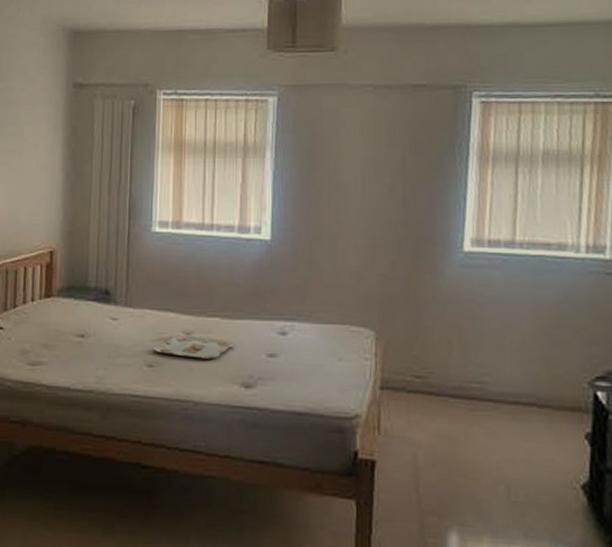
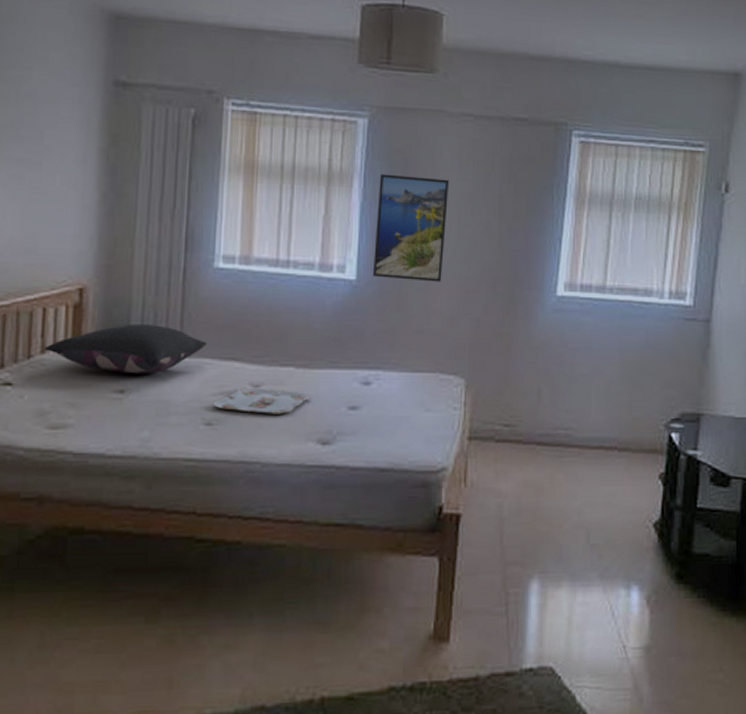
pillow: none [25,280,148,322] -> present [43,324,208,374]
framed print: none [285,144,354,241] -> present [372,174,450,282]

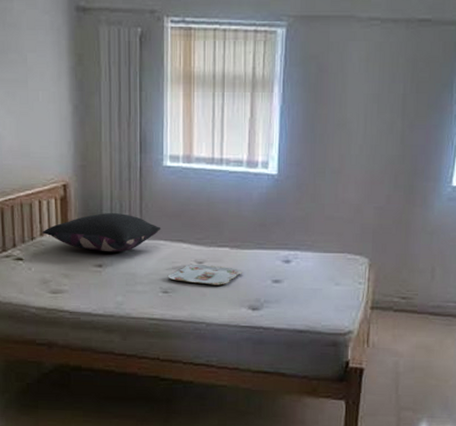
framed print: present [372,174,450,282] -> none [290,79,358,175]

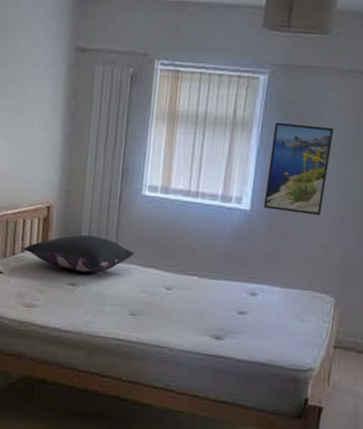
serving tray: present [168,265,242,285] -> none [137,290,209,312]
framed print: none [290,79,358,175] -> present [263,122,334,216]

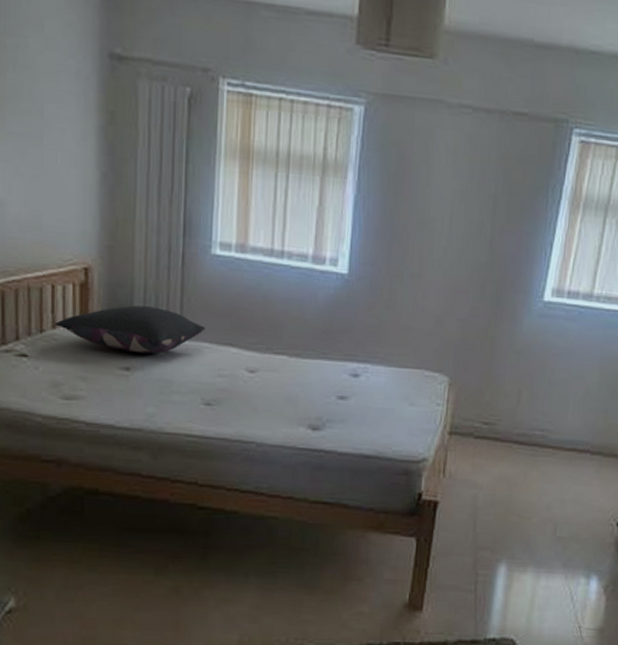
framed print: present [263,122,334,216] -> none [363,166,444,281]

